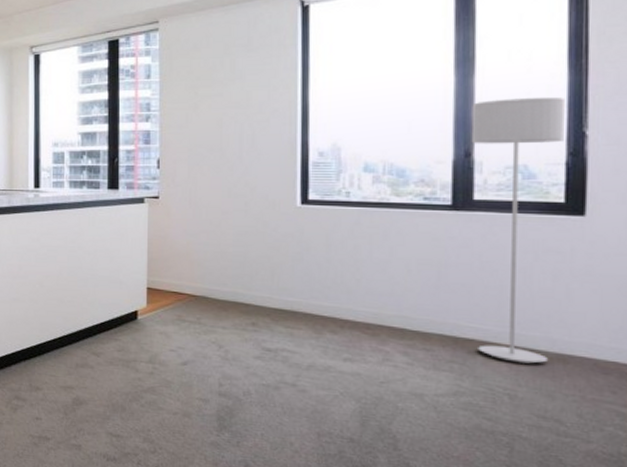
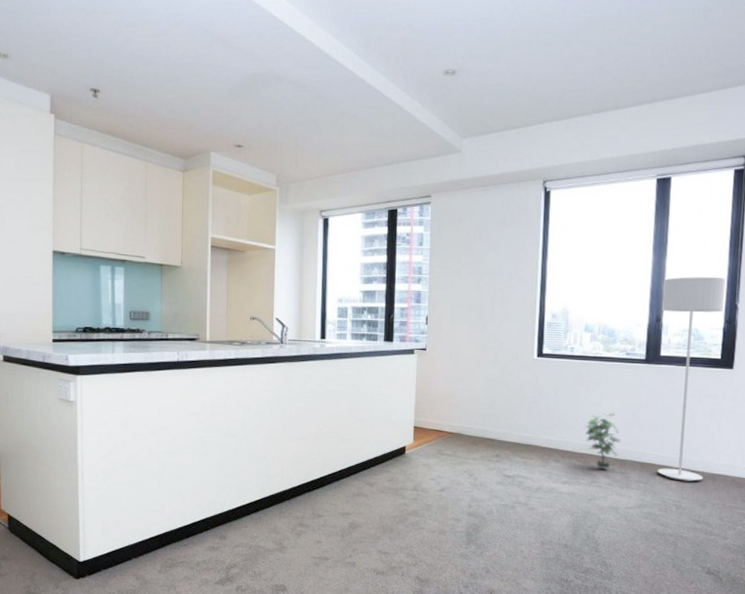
potted plant: none [370,273,422,344] -> present [585,413,621,469]

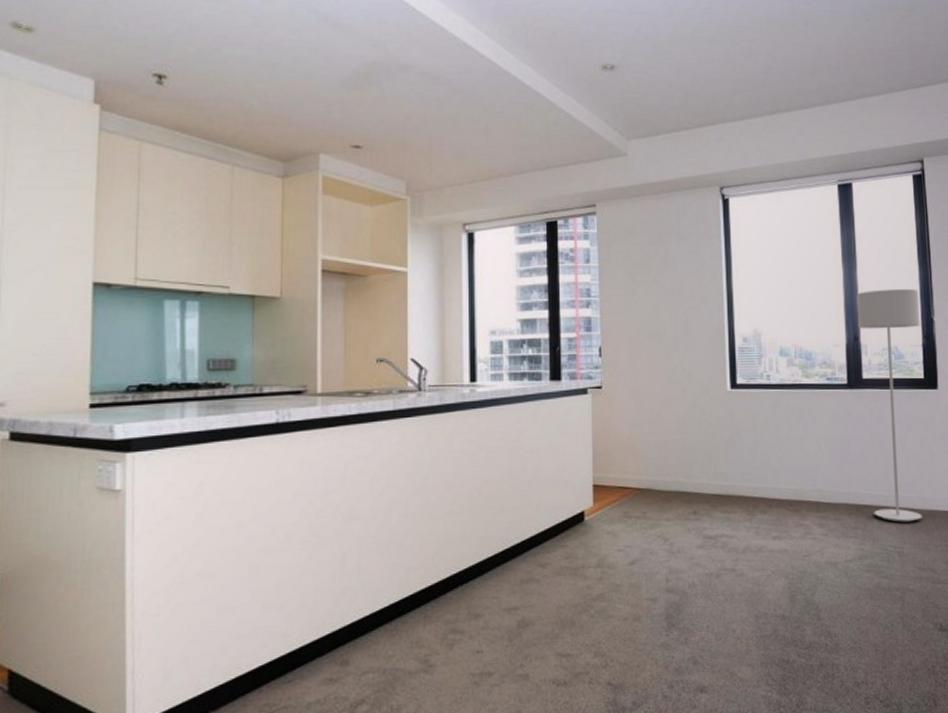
potted plant: present [585,413,621,469] -> none [791,449,831,517]

